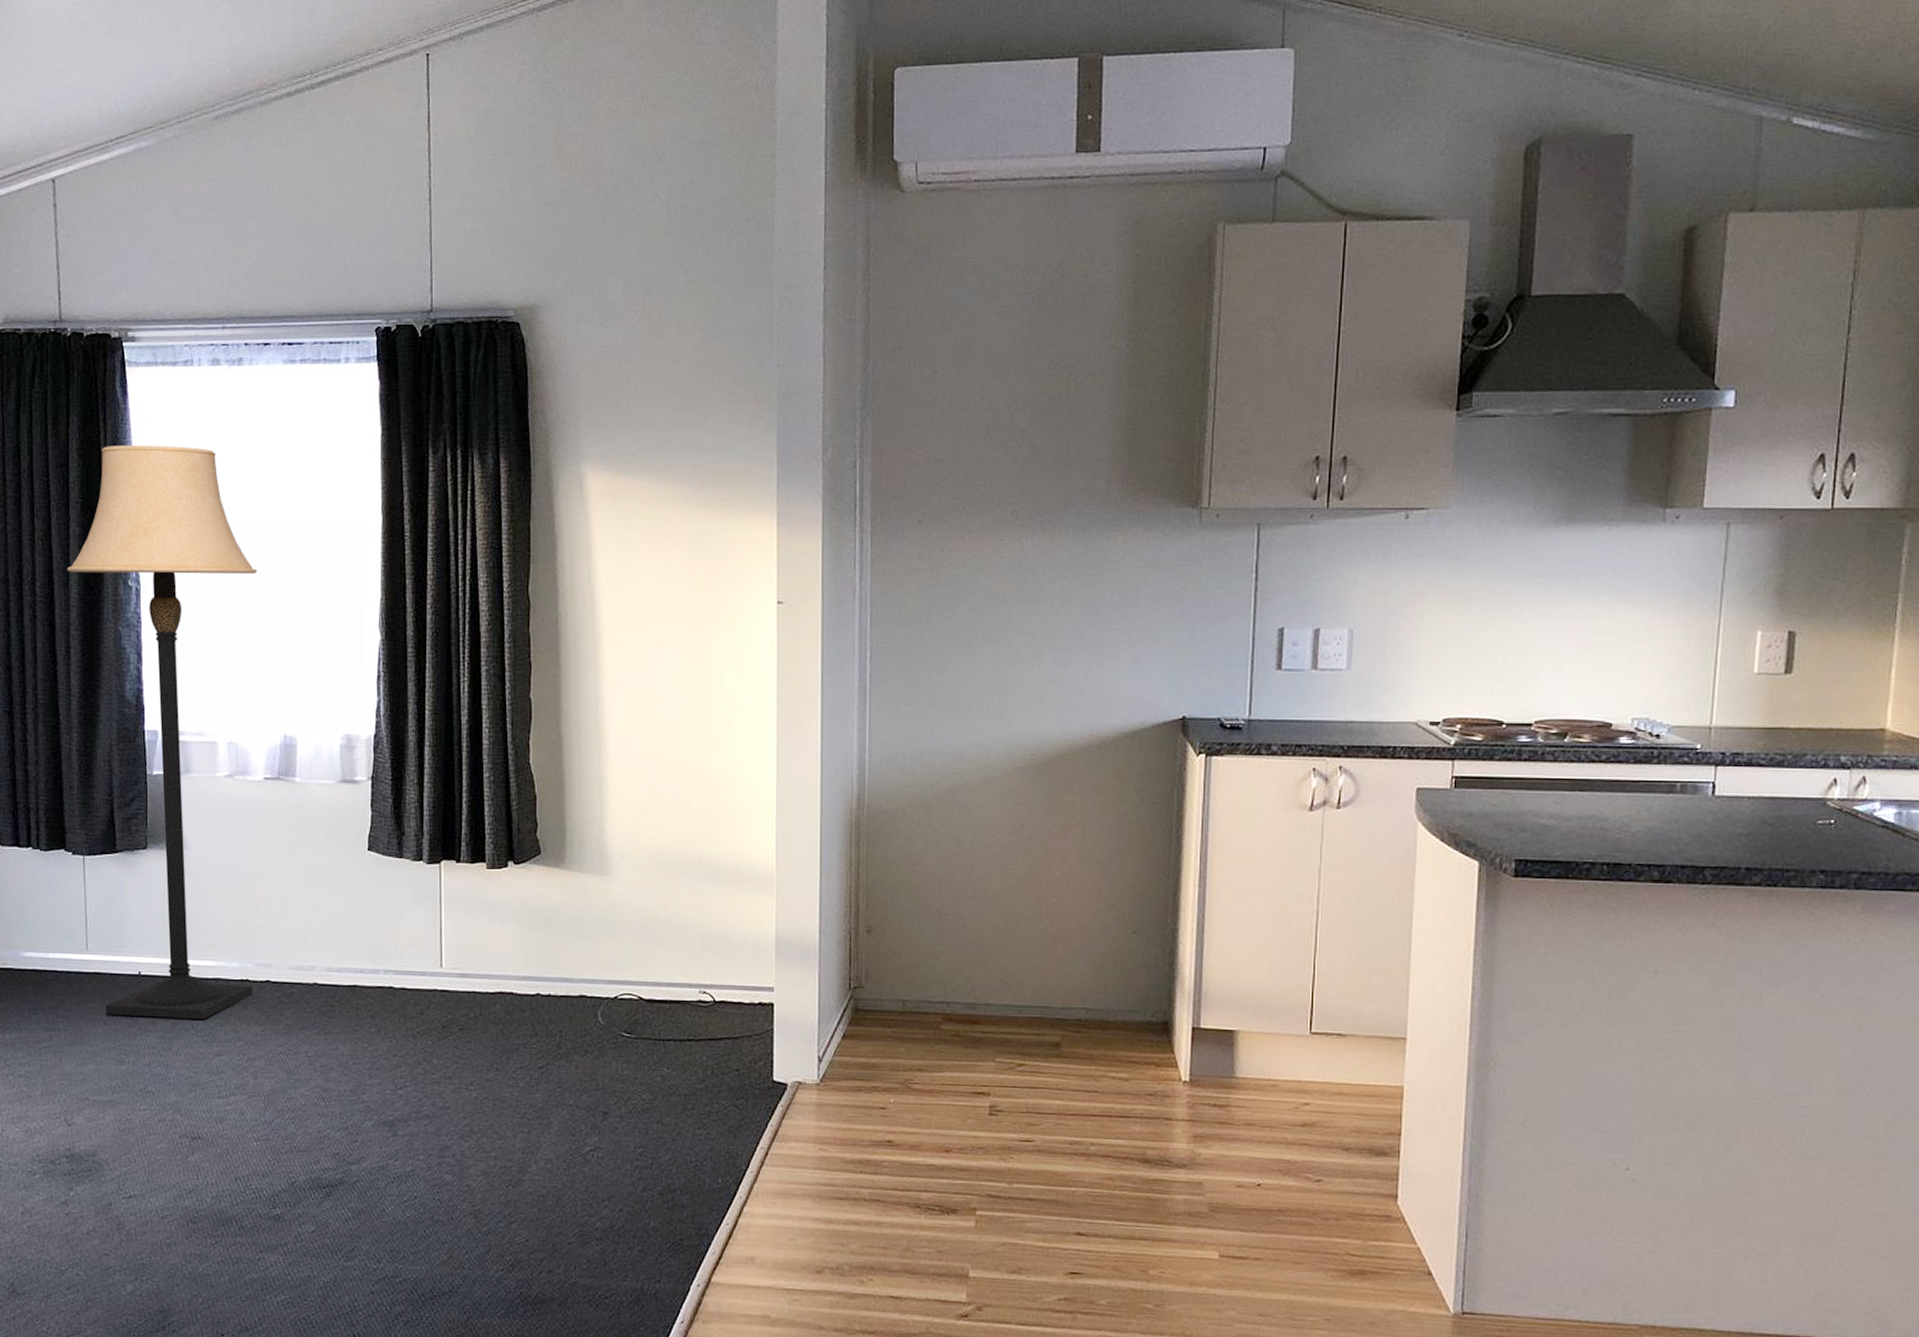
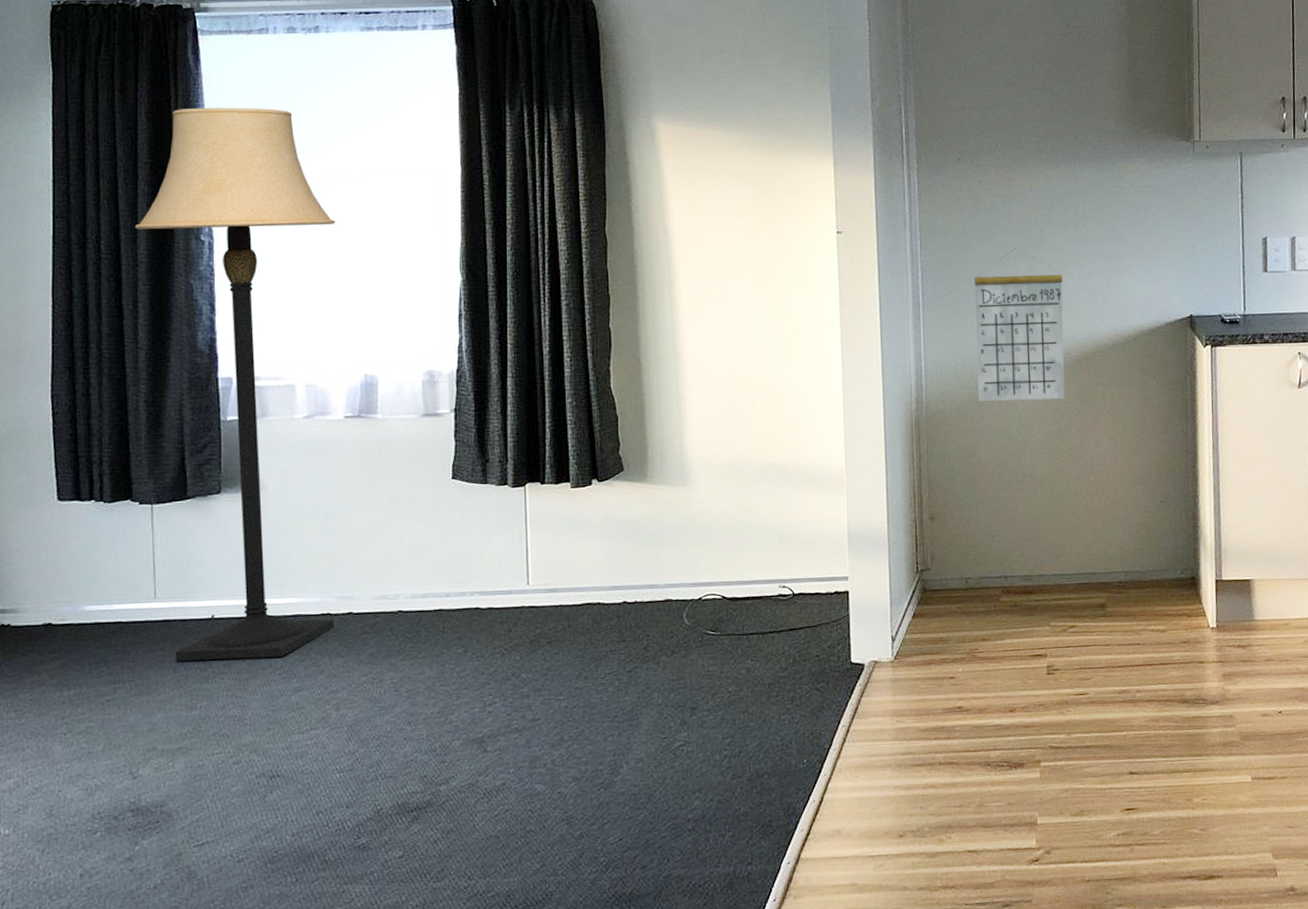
calendar: none [927,627,1033,806] -> present [973,247,1065,402]

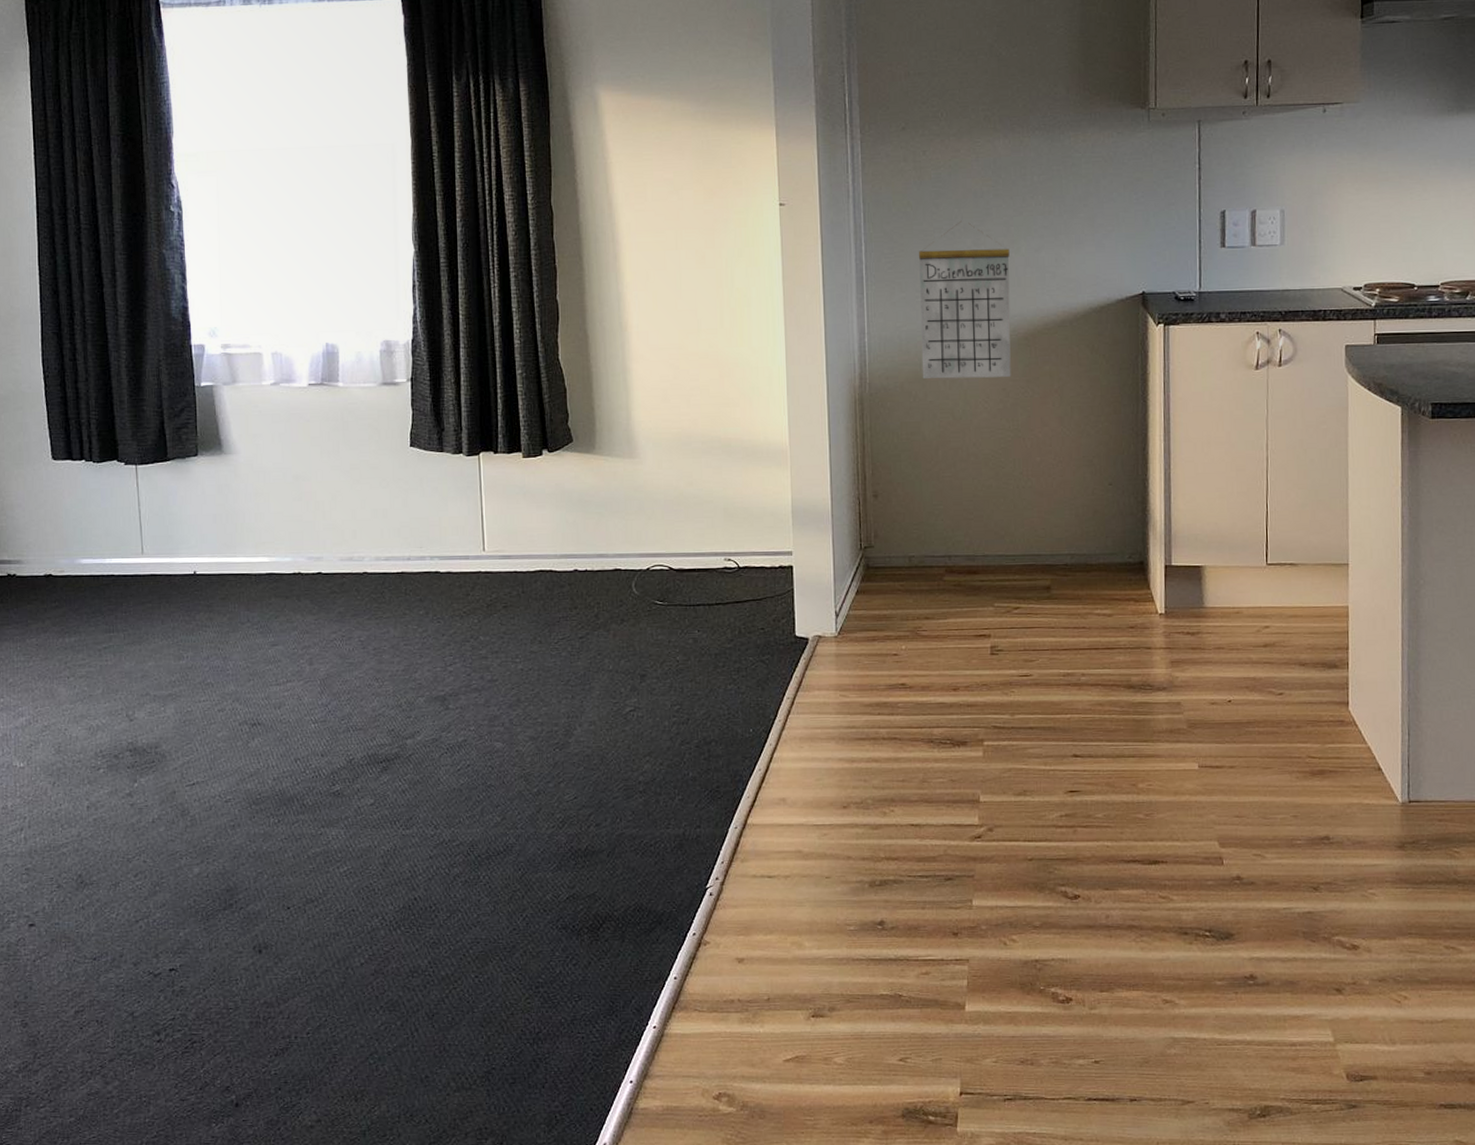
lamp: present [134,107,336,662] -> none [109,79,305,614]

